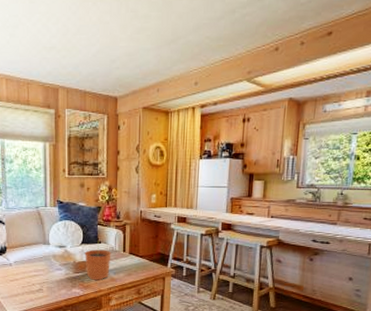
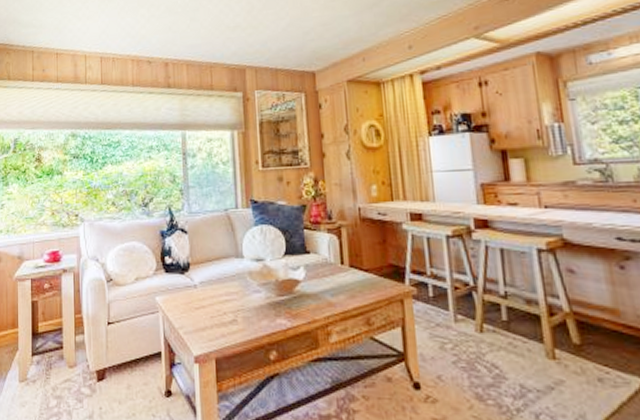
plant pot: present [85,240,111,280] -> none [290,249,326,306]

